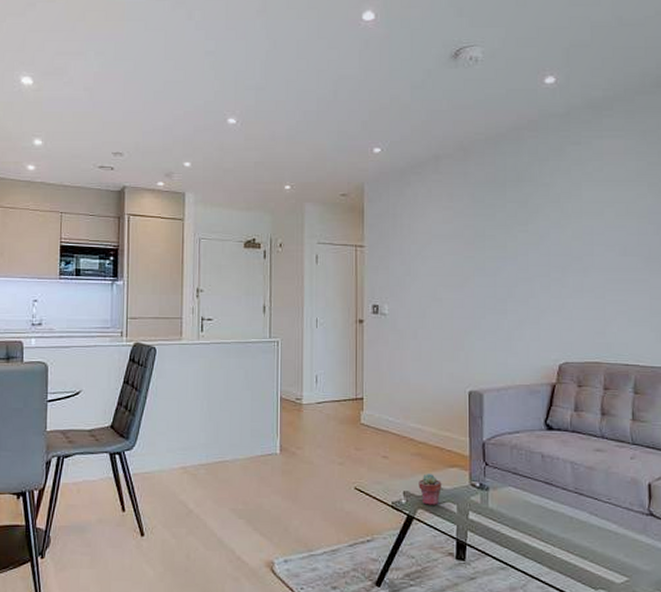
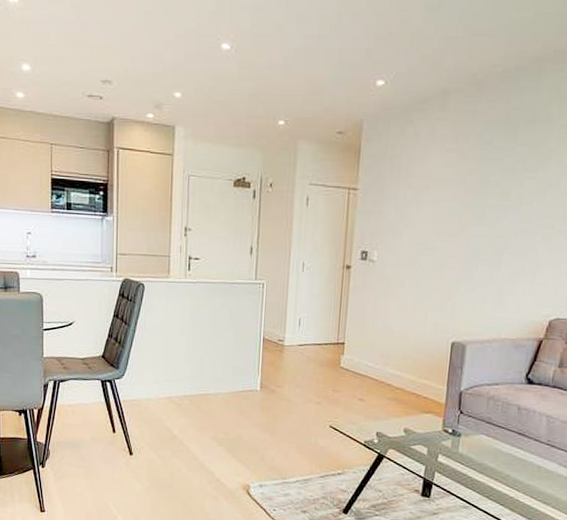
potted succulent: present [419,474,442,505] -> none [392,417,415,447]

